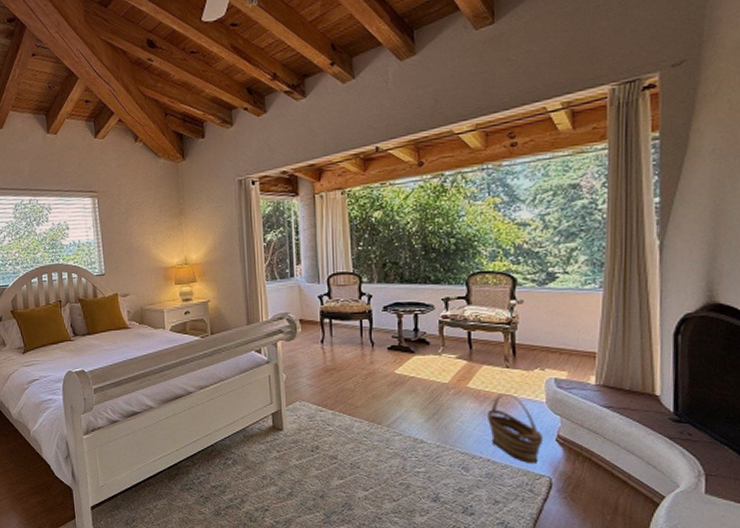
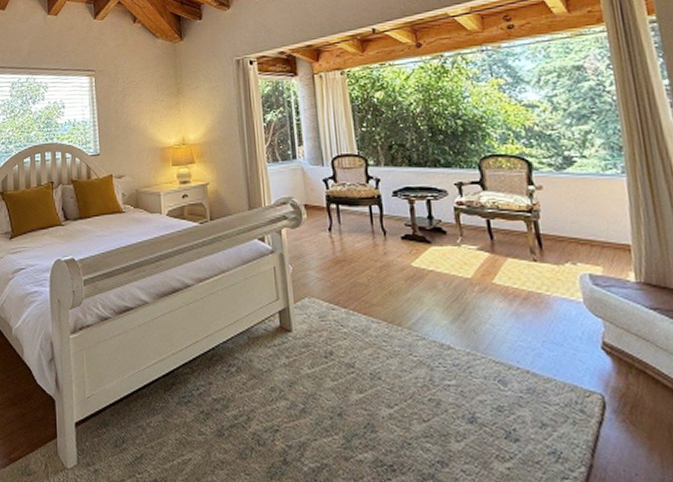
basket: present [486,393,544,463] -> none [518,291,588,376]

